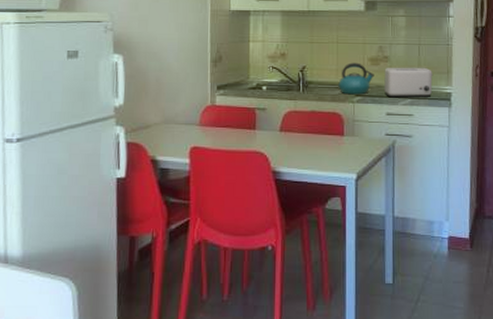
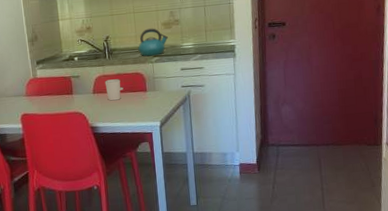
cup: none [295,117,317,143] -> present [105,79,124,101]
toaster: present [384,67,434,98] -> none [176,25,219,55]

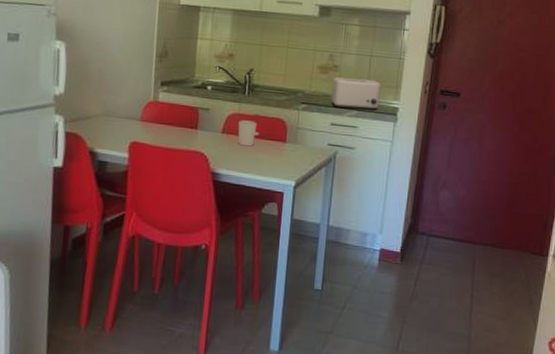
kettle: present [138,28,168,57] -> none [284,69,322,103]
toaster: none [176,25,219,55] -> present [331,77,382,111]

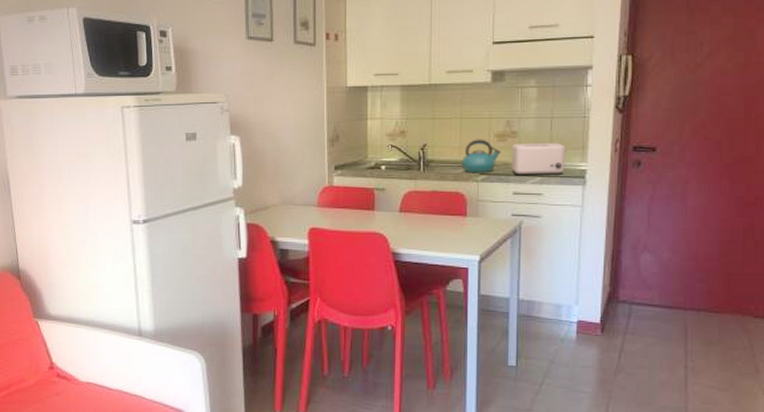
cup: present [237,120,259,147] -> none [415,197,438,223]
kettle: none [284,69,322,103] -> present [461,139,501,173]

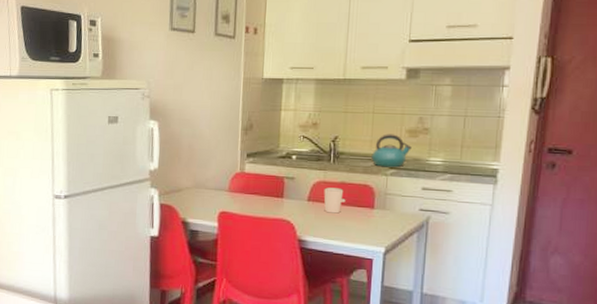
cup: none [415,197,438,223] -> present [323,187,346,214]
toaster: present [511,142,567,176] -> none [421,140,479,174]

